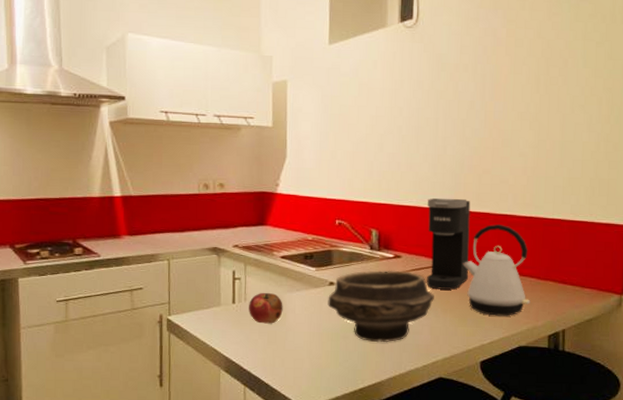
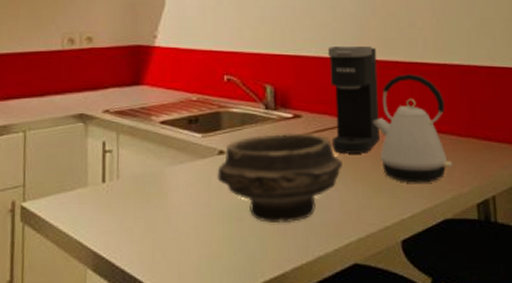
fruit: present [249,292,283,324] -> none [122,166,164,207]

